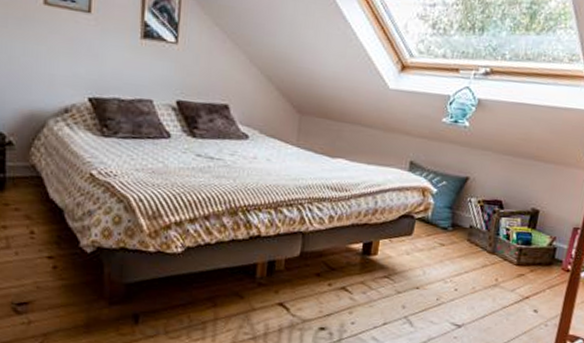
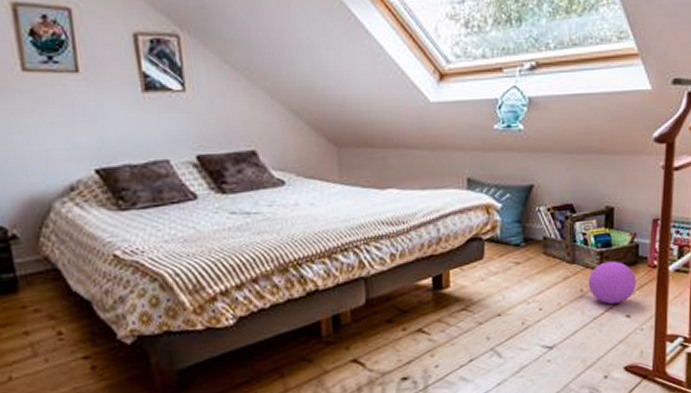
ball: none [503,258,549,298] -> present [588,261,637,304]

